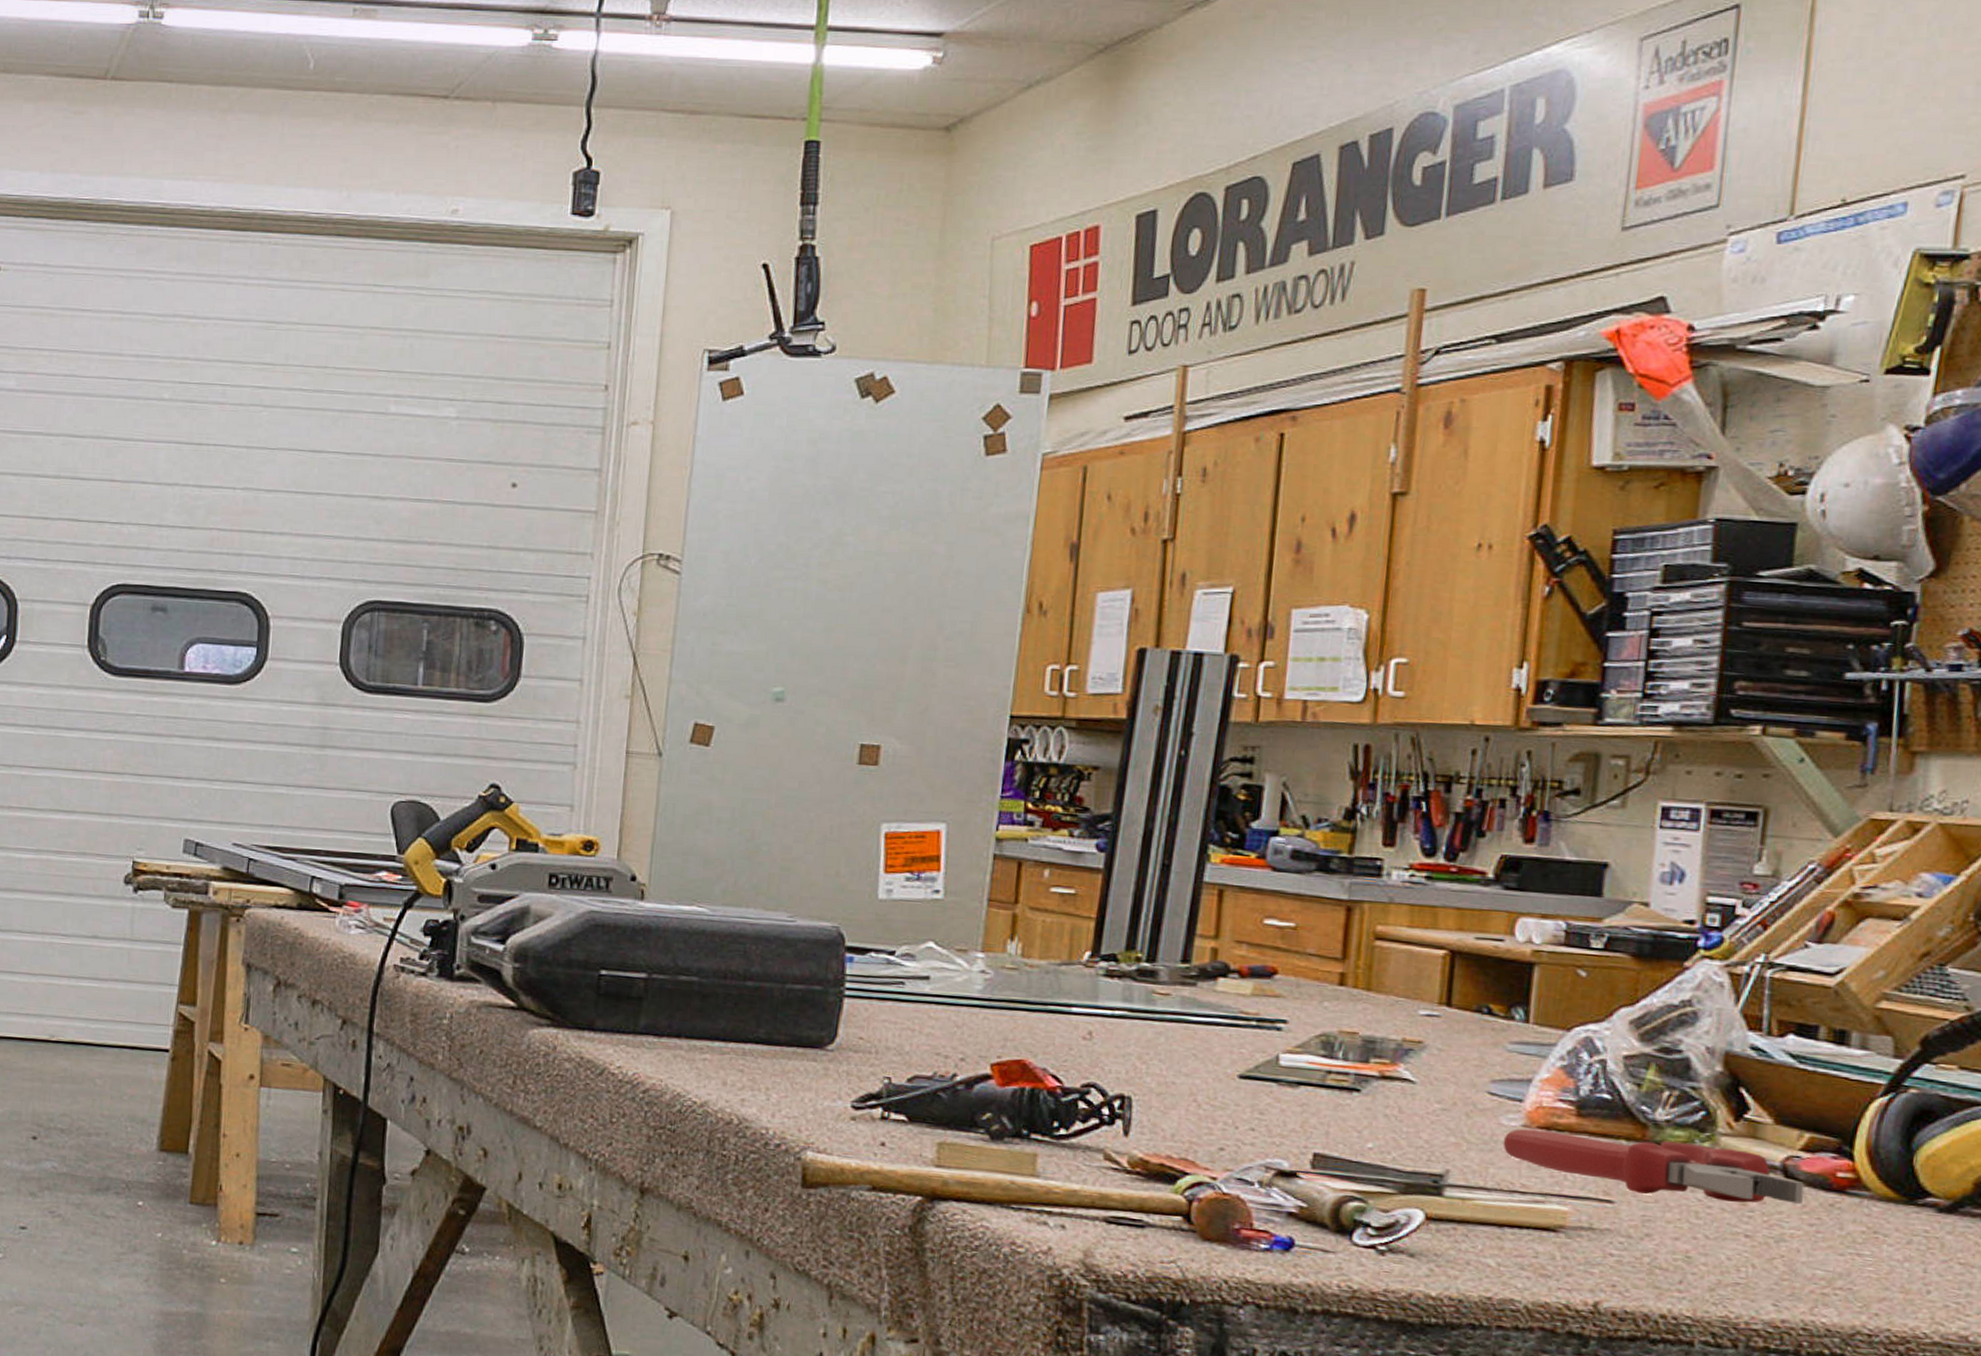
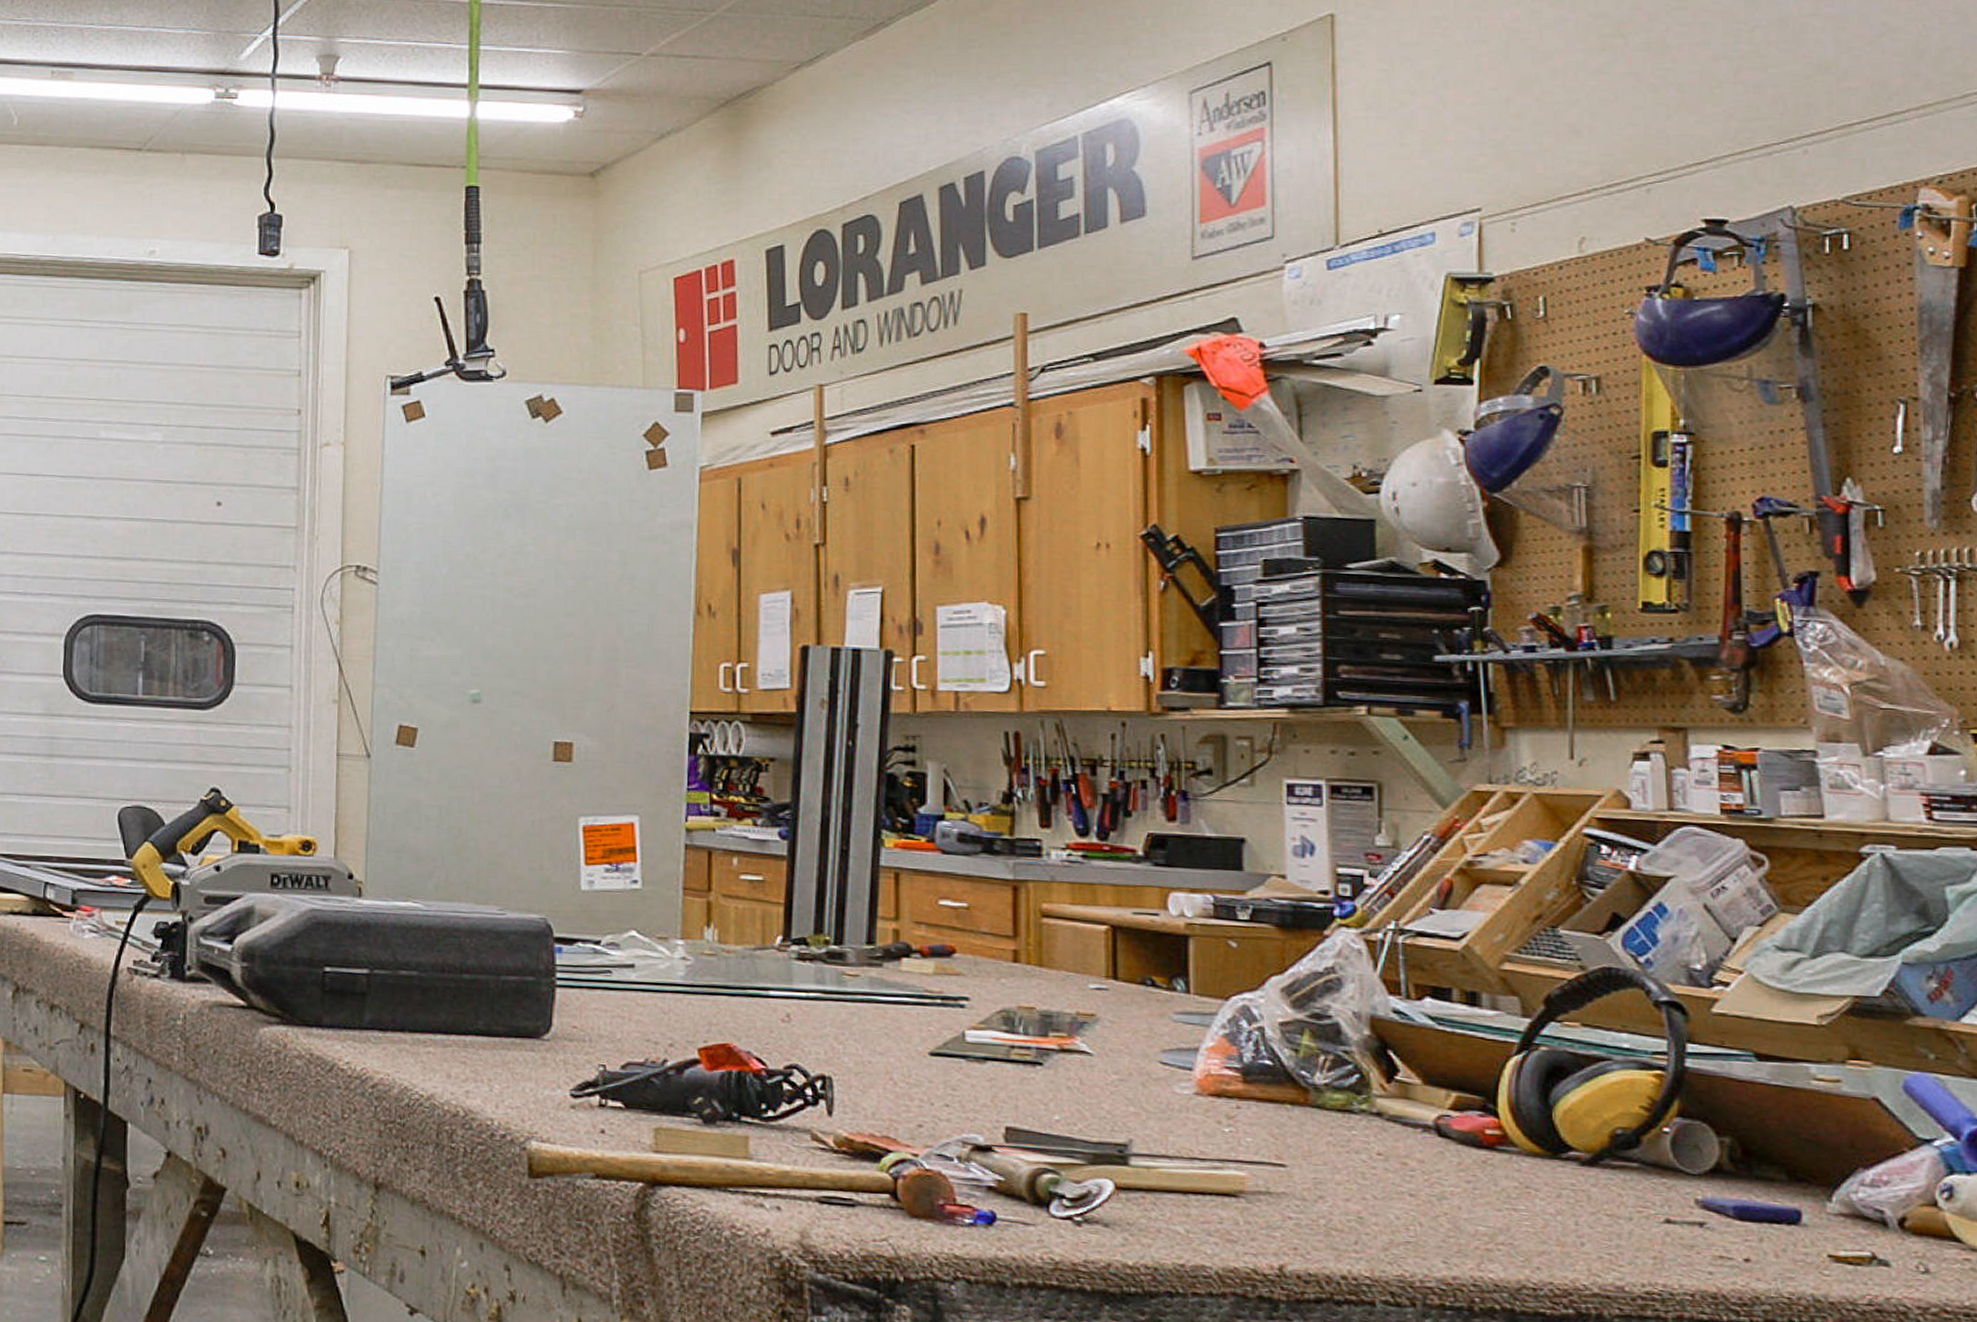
pliers: present [1503,1128,1804,1204] -> none [1178,1096,1457,1163]

